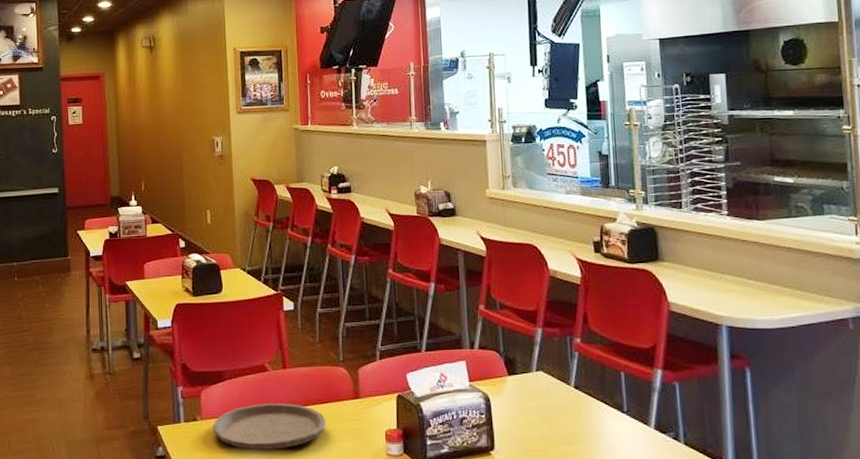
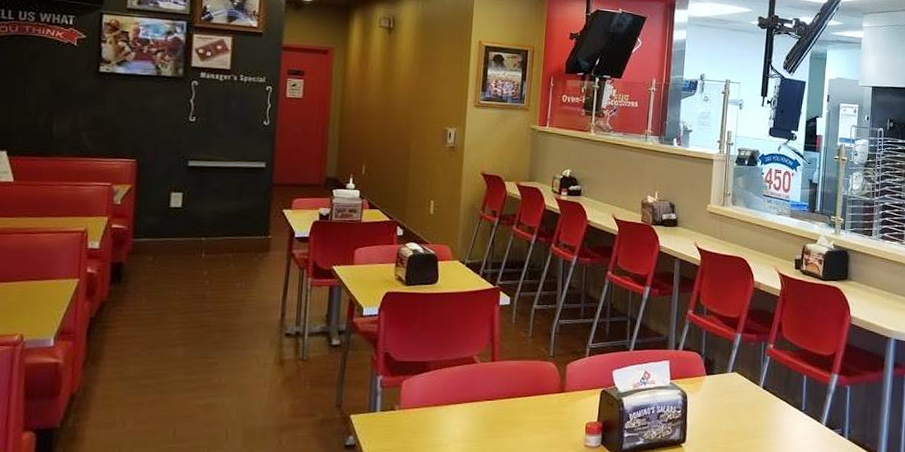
plate: present [212,403,326,450] -> none [410,395,529,440]

